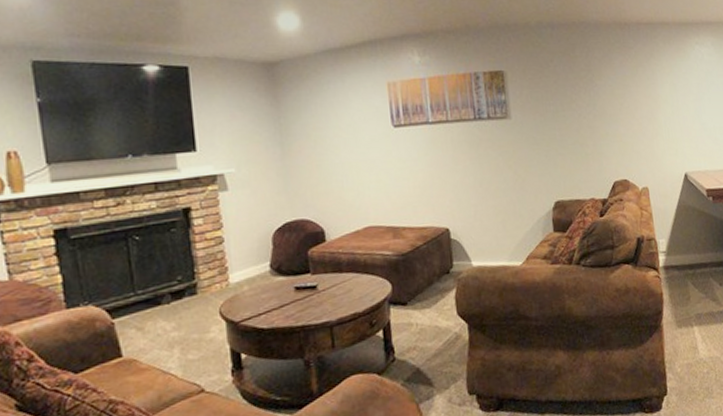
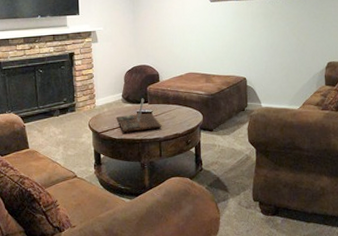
decorative tray: none [262,267,333,318] -> present [116,98,162,132]

